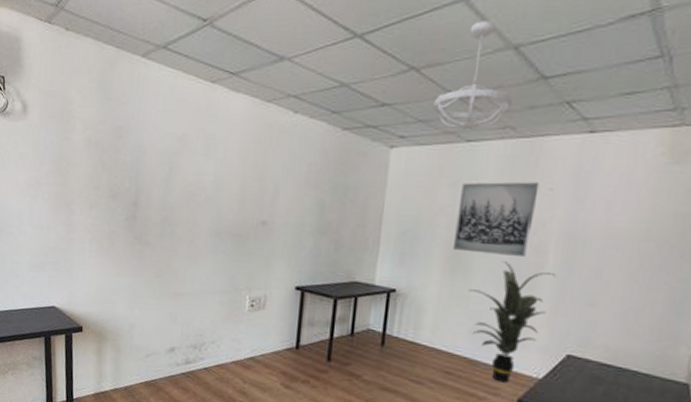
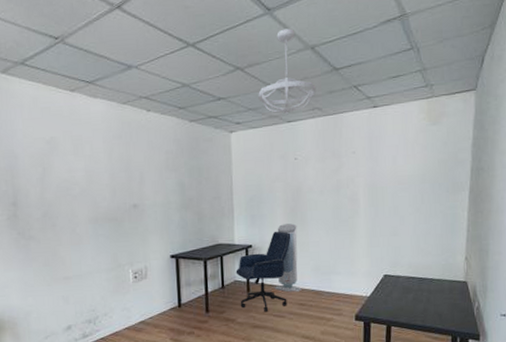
office chair: none [369,276,448,374] -> present [235,231,291,312]
air purifier: none [415,269,458,357] -> present [274,223,302,292]
wall art: present [452,181,540,258] -> none [289,148,345,208]
indoor plant: present [468,261,556,383] -> none [306,211,367,305]

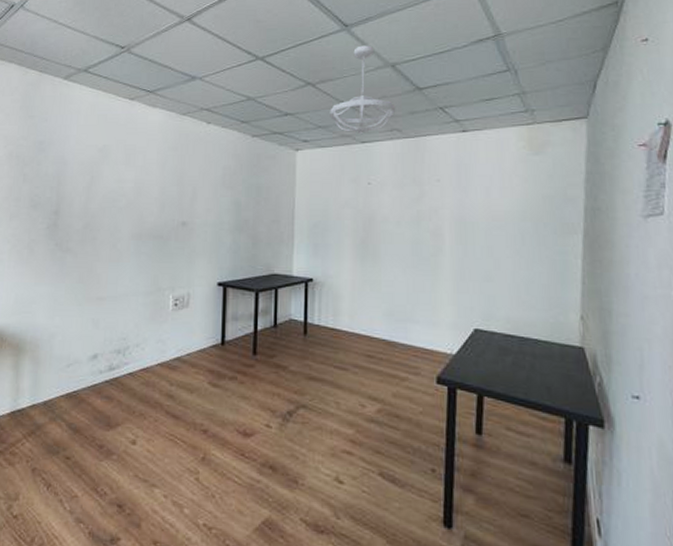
office chair: present [235,231,291,312] -> none [291,264,360,362]
air purifier: present [274,223,302,292] -> none [336,257,370,340]

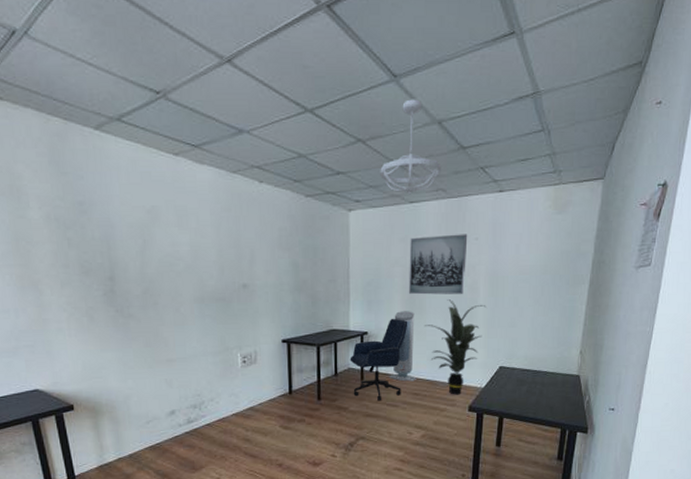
office chair: none [291,264,360,362] -> present [350,318,408,401]
air purifier: none [336,257,370,340] -> present [388,311,416,382]
wall art: none [360,175,428,242] -> present [408,234,468,295]
indoor plant: none [378,246,454,362] -> present [424,299,486,395]

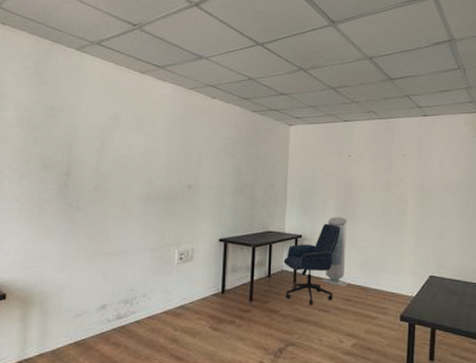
ceiling light fixture: present [380,99,442,195] -> none [318,40,372,115]
wall art: present [408,234,468,295] -> none [341,150,396,205]
indoor plant: present [424,299,486,395] -> none [356,208,415,303]

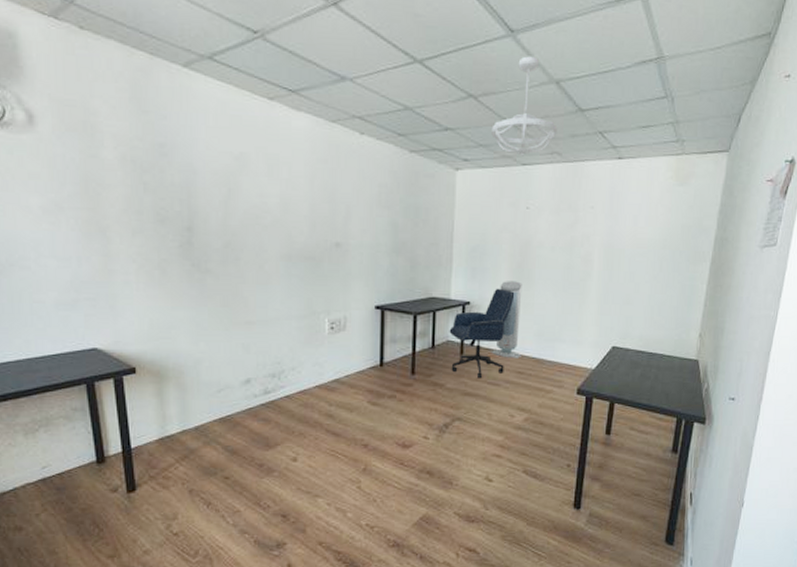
ceiling light fixture: none [318,40,372,115] -> present [491,56,558,156]

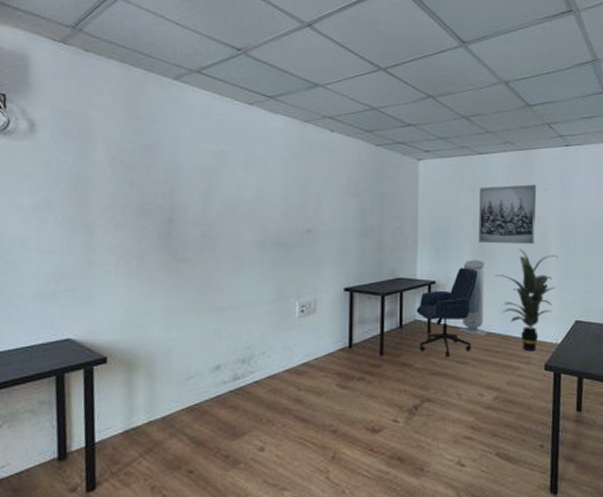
ceiling light fixture: present [491,56,558,156] -> none [449,62,509,147]
wall art: none [516,201,583,267] -> present [478,184,537,245]
indoor plant: none [532,271,600,376] -> present [494,249,559,352]

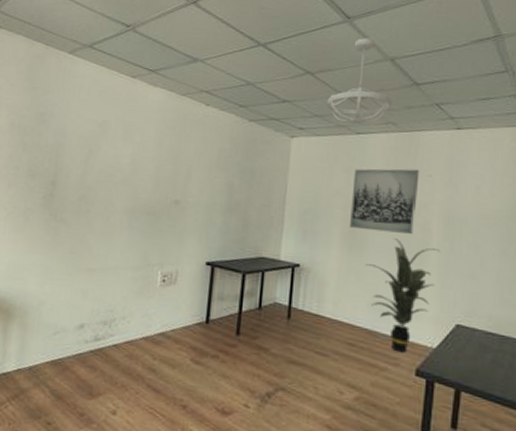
office chair: present [416,267,478,358] -> none [277,252,347,347]
ceiling light fixture: none [449,62,509,147] -> present [327,38,393,126]
air purifier: present [457,260,487,336] -> none [319,245,355,328]

